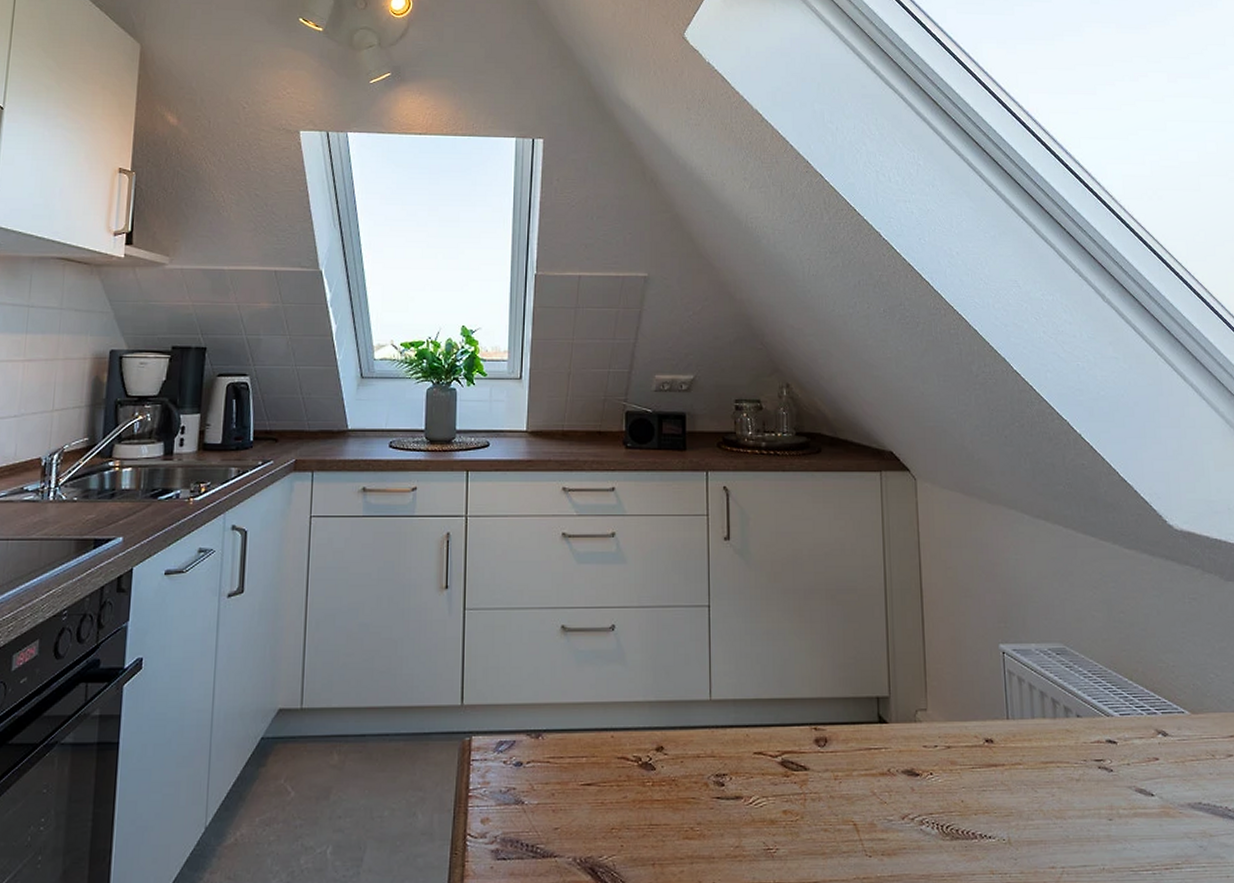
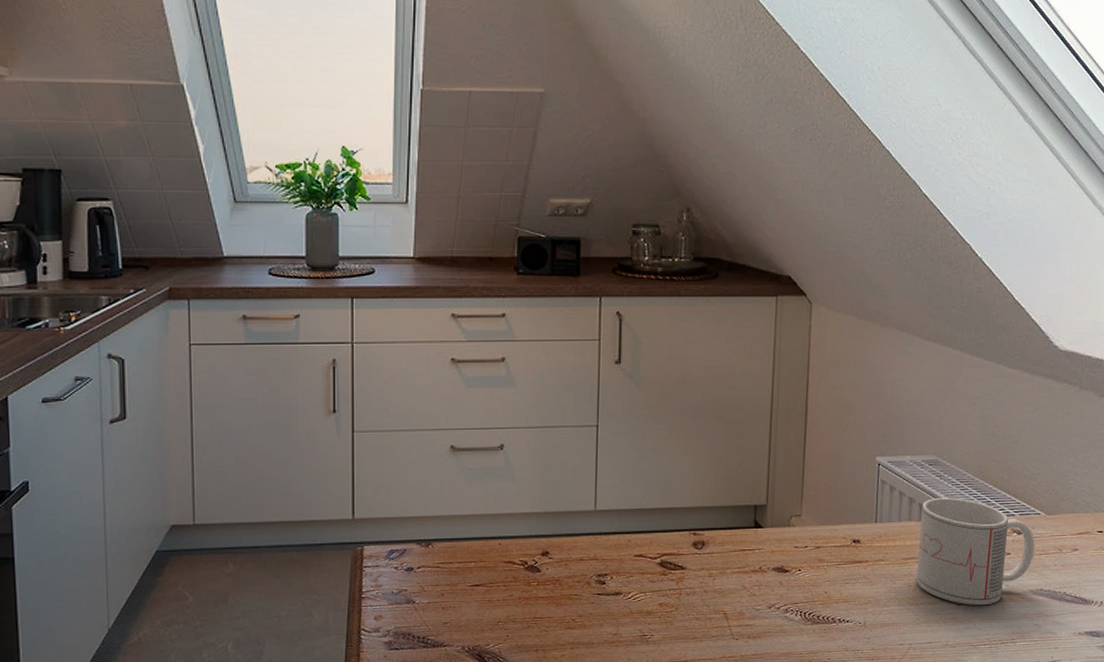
mug: none [1055,692,1185,822] -> present [916,498,1035,606]

